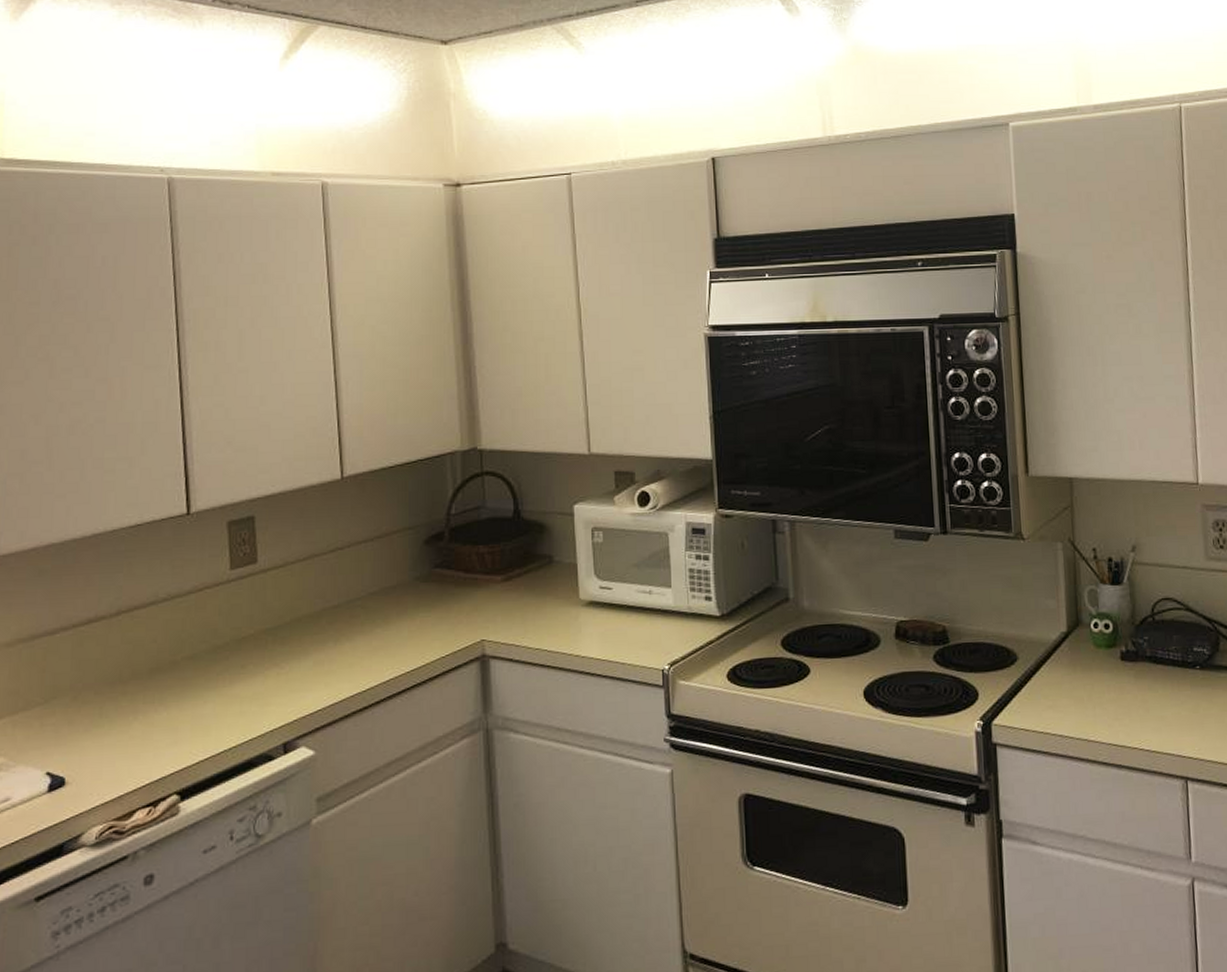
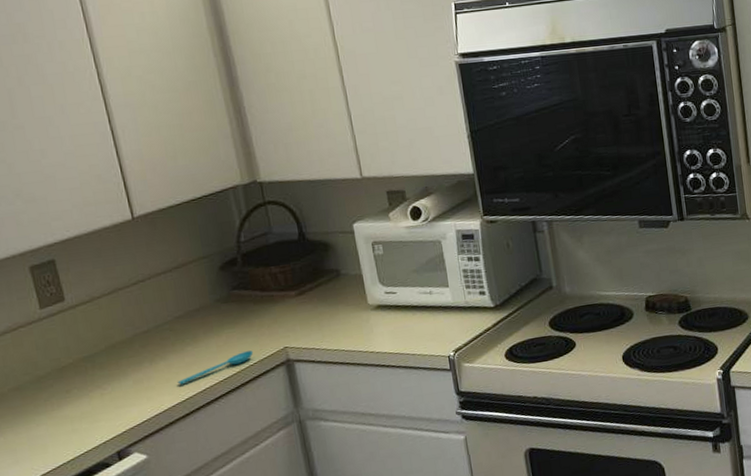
spoon: none [360,640,447,673] -> present [177,350,254,385]

